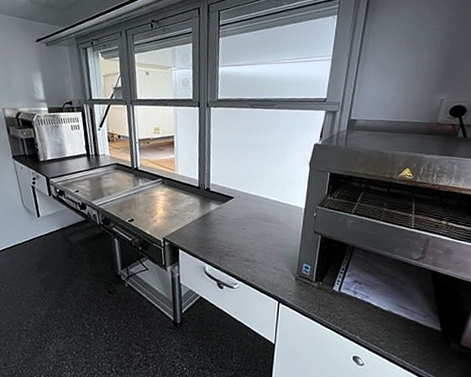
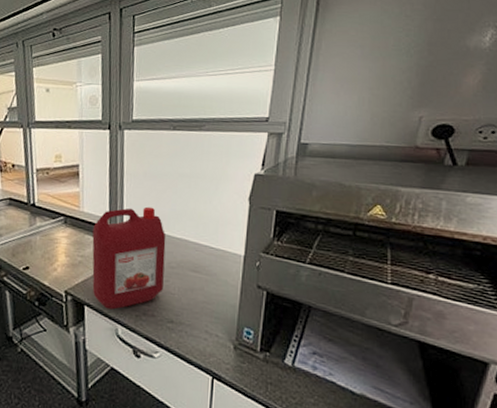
ketchup jug: none [185,170,244,252] -> present [92,206,166,310]

